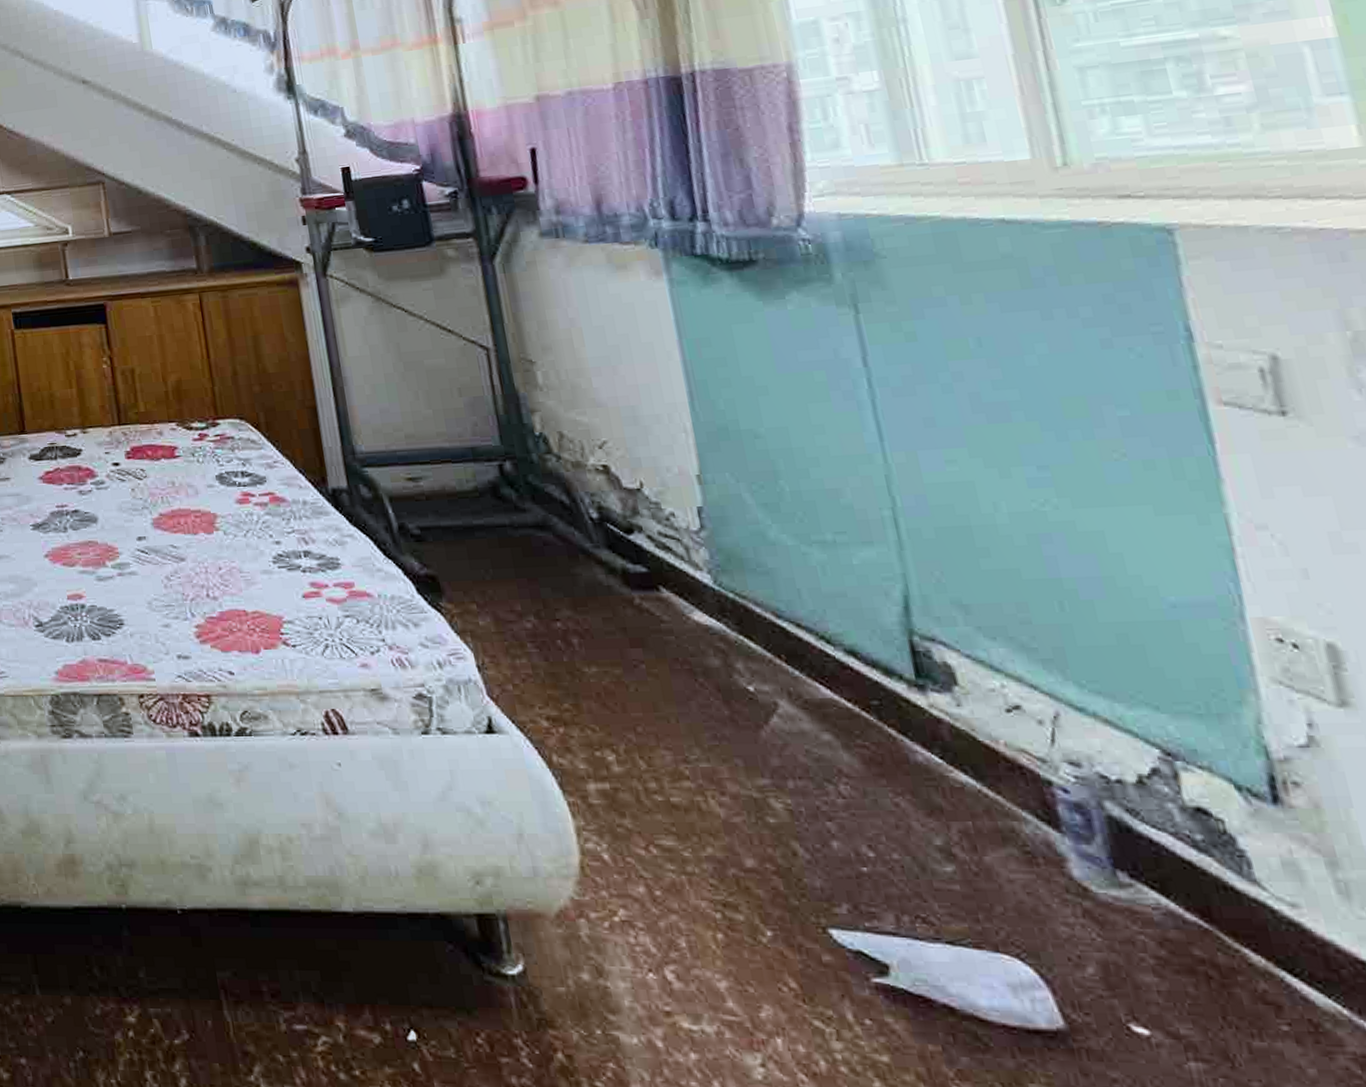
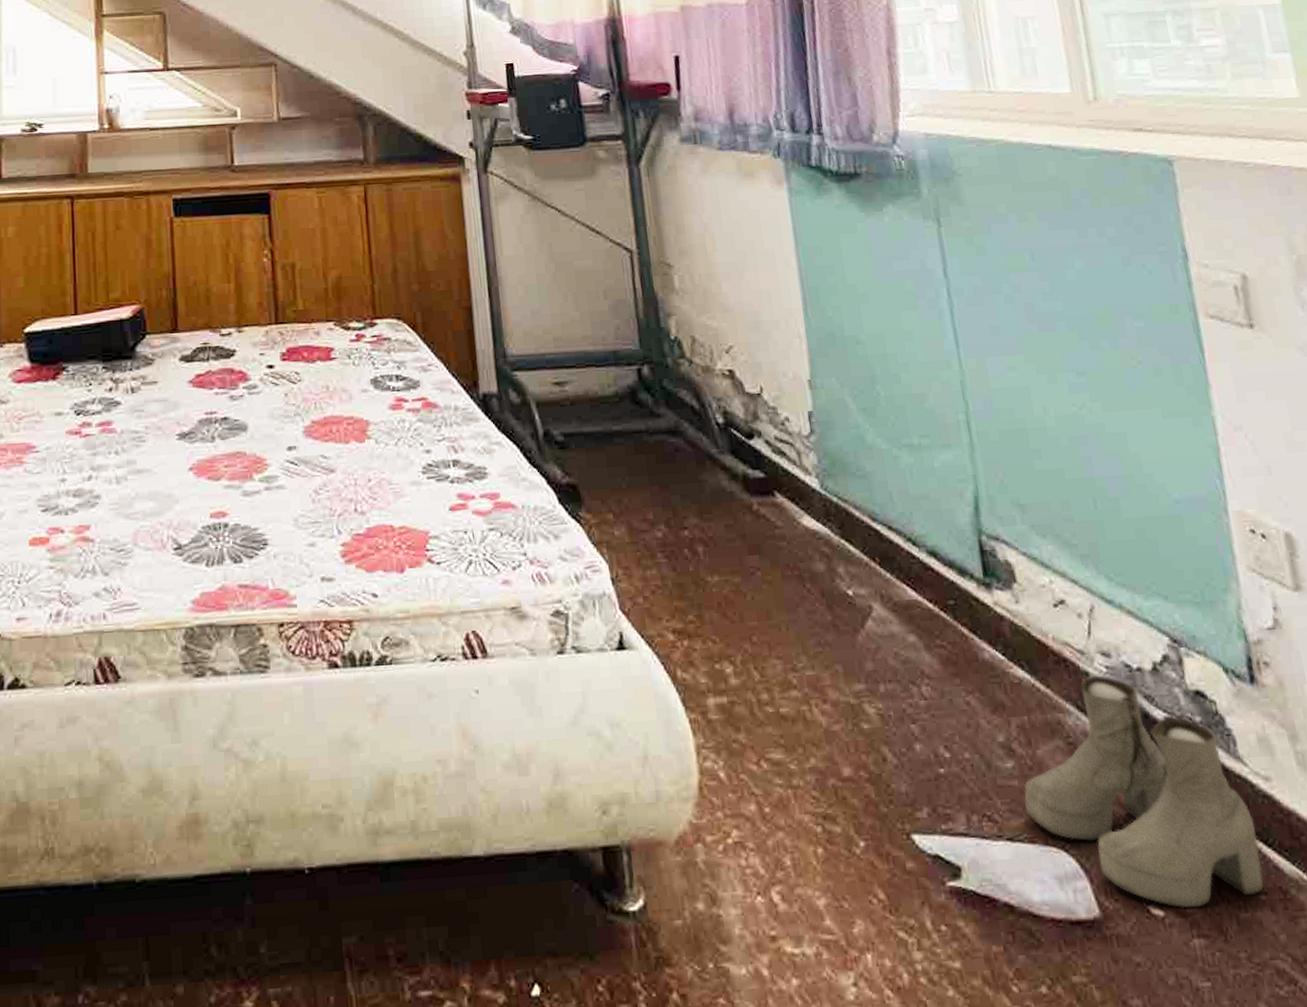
boots: none [968,785,1287,1031] -> present [1024,675,1264,909]

